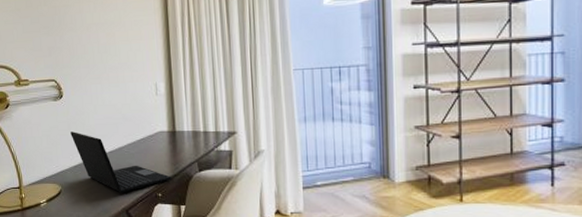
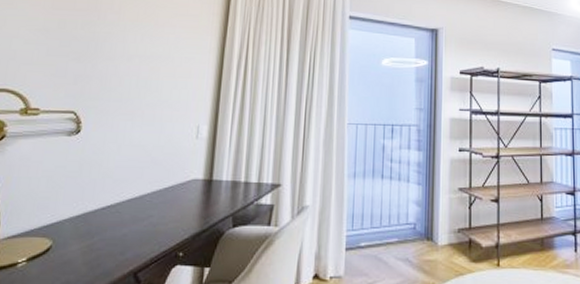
laptop: present [70,131,171,193] -> none [80,174,198,251]

